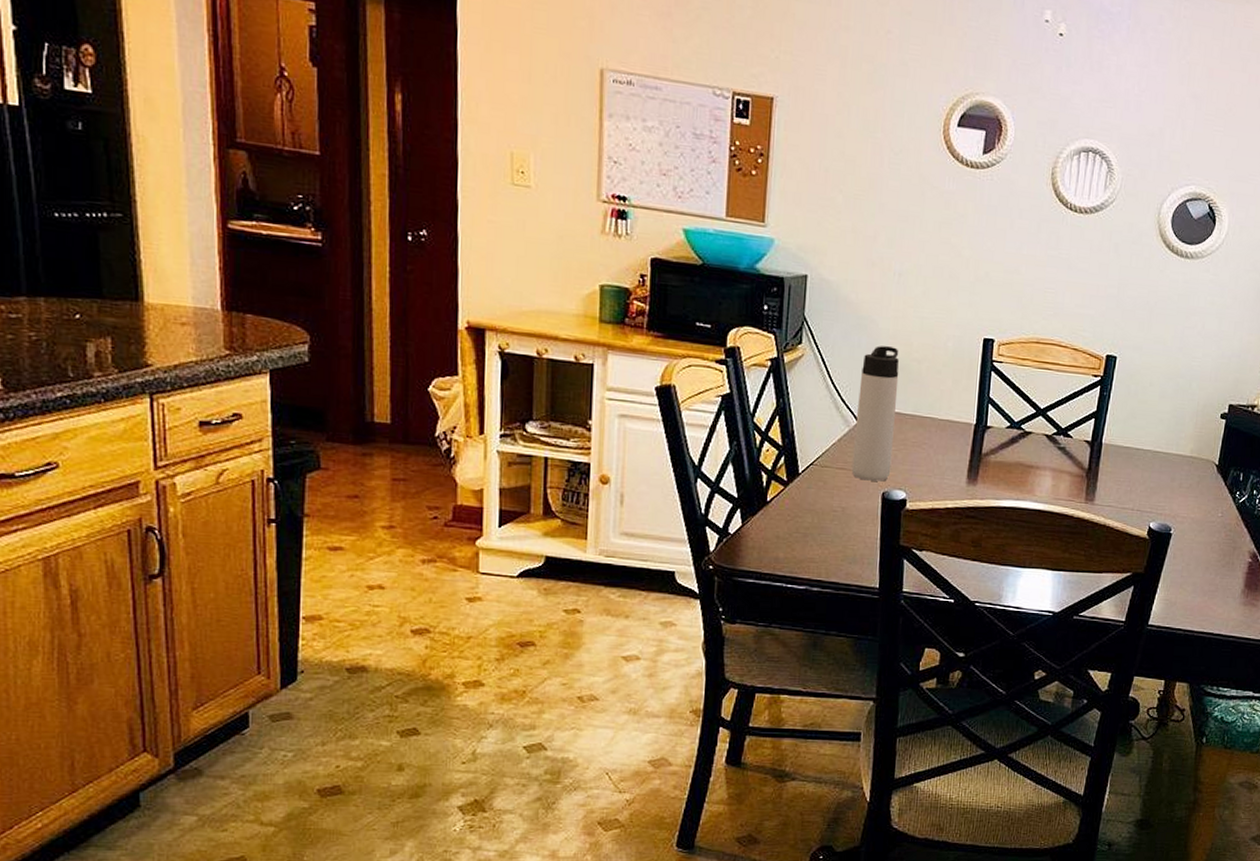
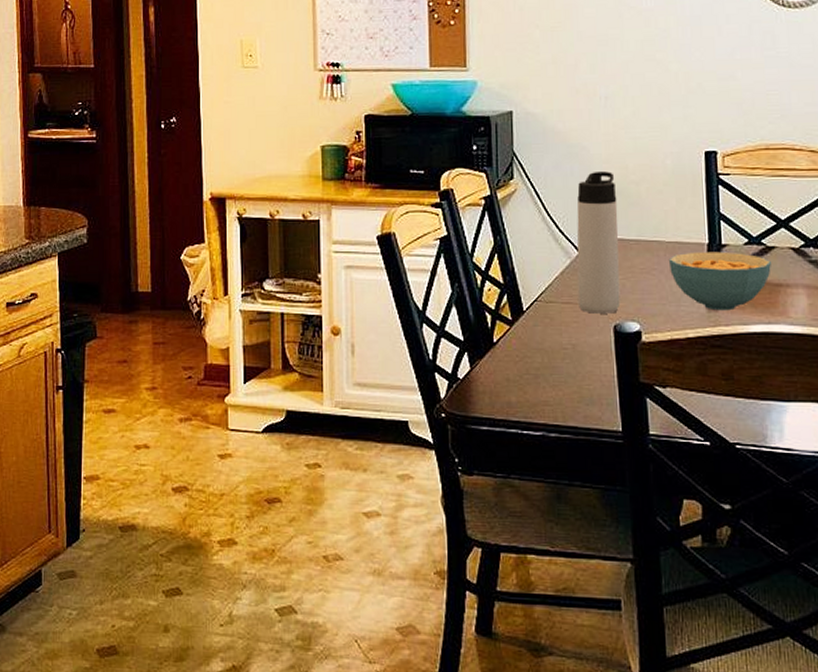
cereal bowl: none [938,430,1027,486] -> present [668,251,771,311]

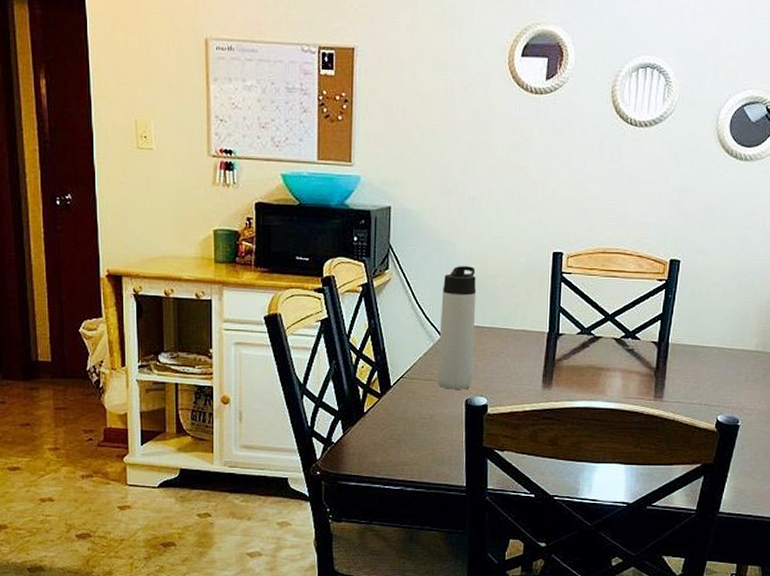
cereal bowl: present [668,251,771,311] -> none [514,339,597,389]

